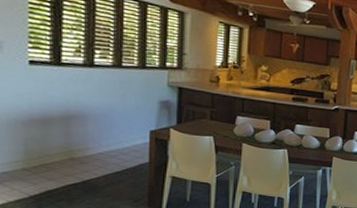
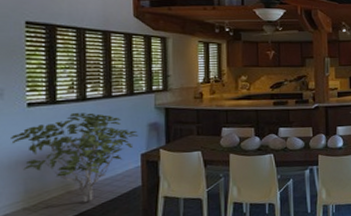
shrub: none [10,78,148,171] -> present [11,113,138,202]

